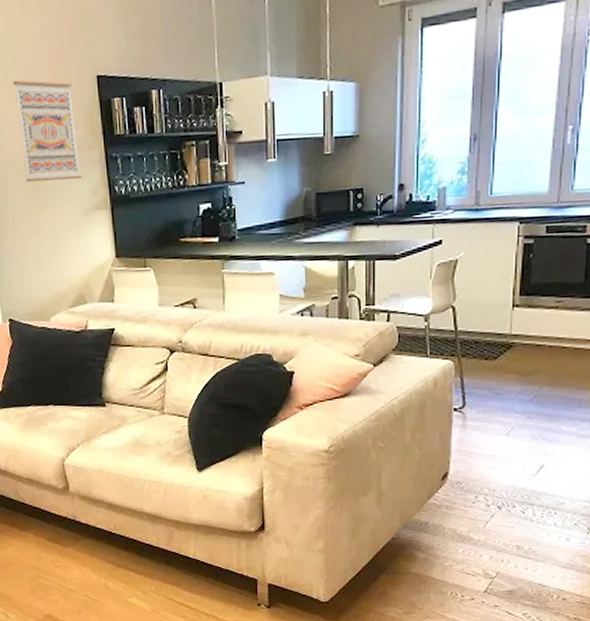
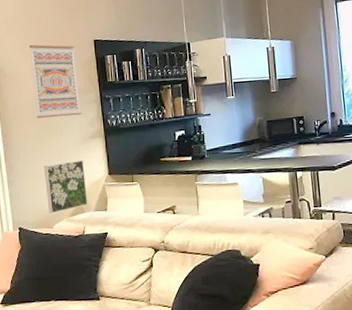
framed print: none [36,237,91,304] -> present [43,159,88,214]

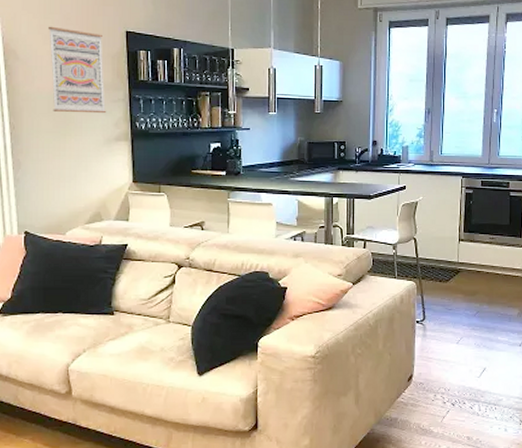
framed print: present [43,159,88,214] -> none [58,163,107,219]

